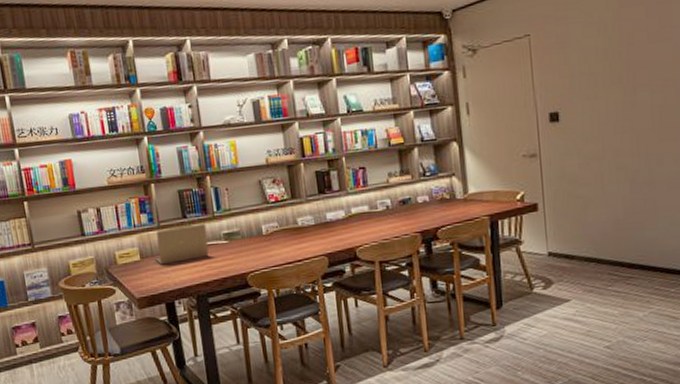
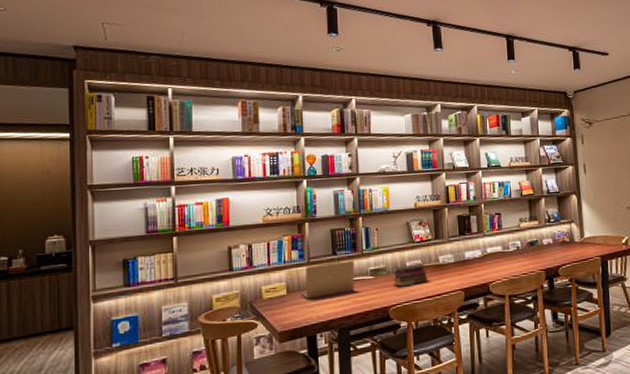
books: none [245,226,287,252] -> present [390,263,428,287]

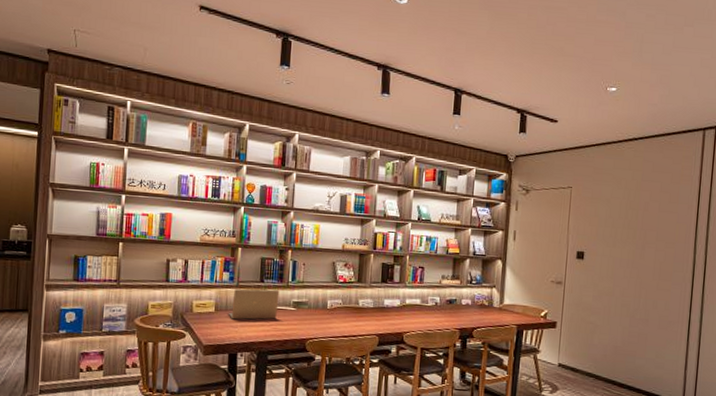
books: present [390,263,428,287] -> none [311,302,346,323]

